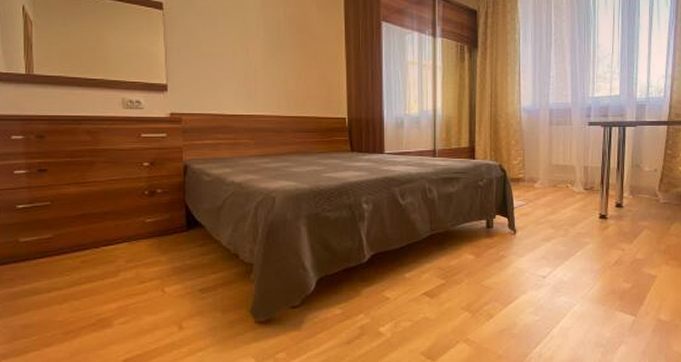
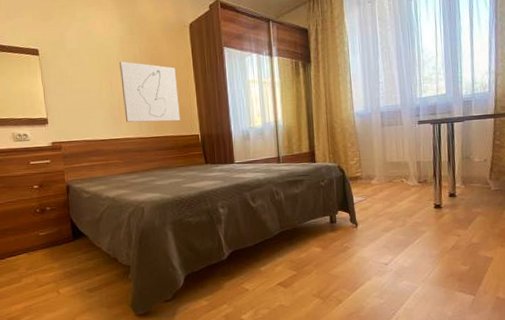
wall art: none [260,27,326,101] -> present [119,61,180,123]

